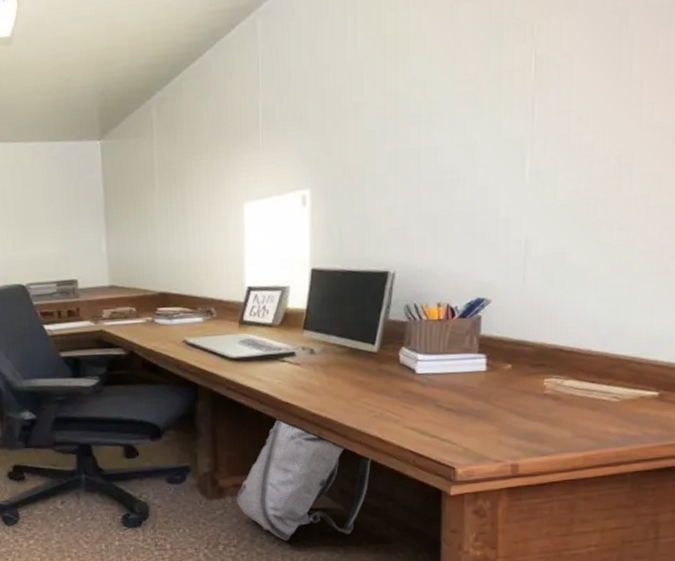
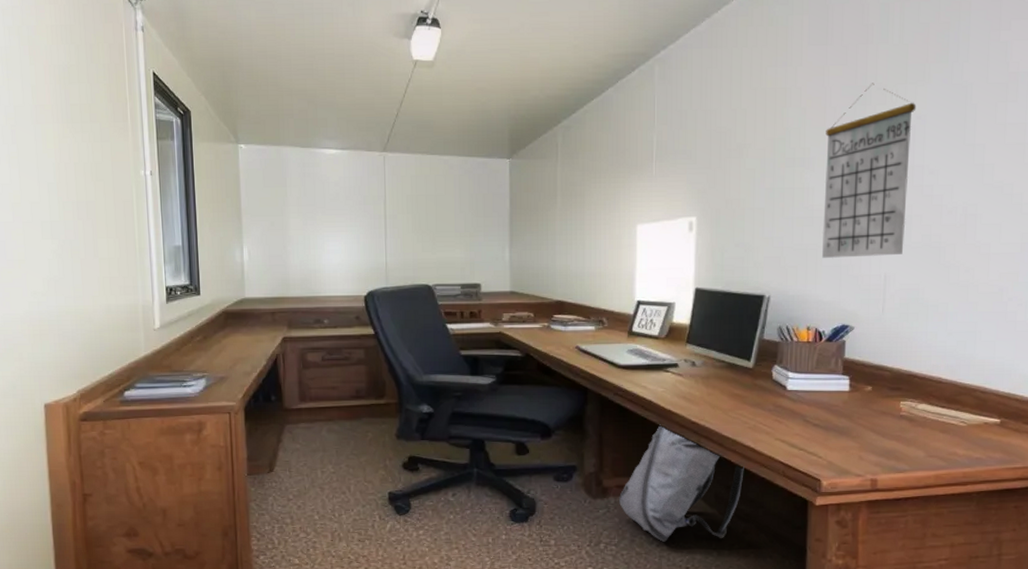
calendar: none [452,18,562,225] -> present [821,83,917,258]

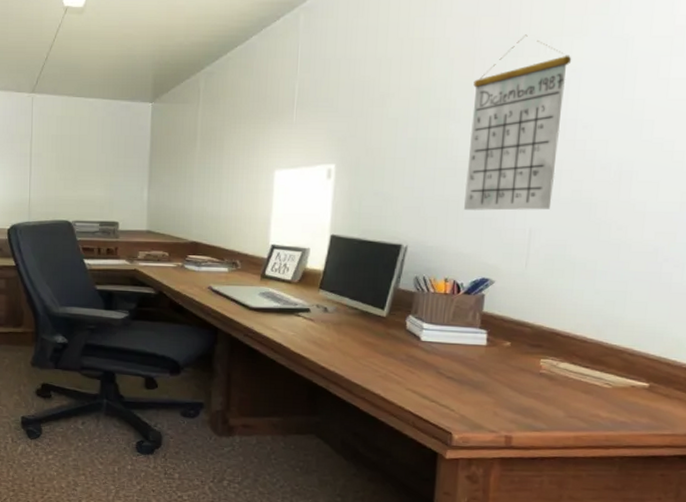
backpack: present [619,424,744,542] -> none [244,367,373,485]

